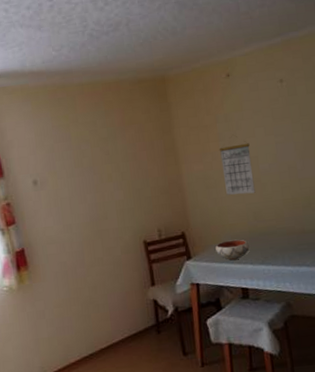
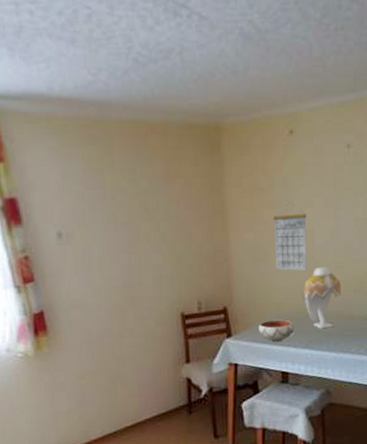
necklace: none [254,187,291,246] -> present [303,266,342,329]

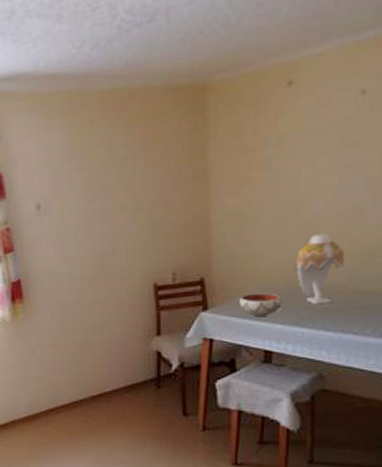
calendar: present [272,204,307,271] -> none [262,164,304,239]

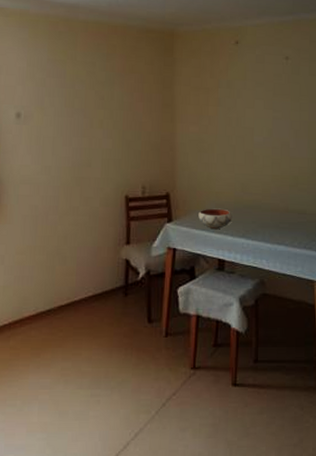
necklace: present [294,233,345,305] -> none [241,161,278,220]

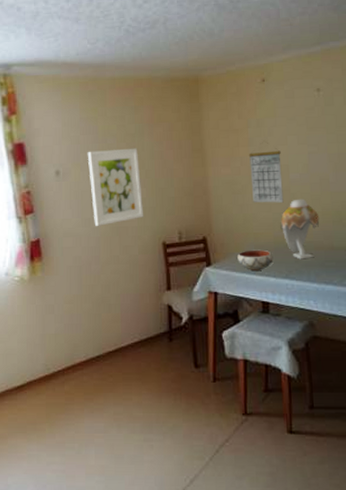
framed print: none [52,95,109,175] -> present [87,148,144,226]
calendar: none [217,104,248,164] -> present [248,143,284,203]
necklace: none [241,161,278,220] -> present [280,198,320,260]

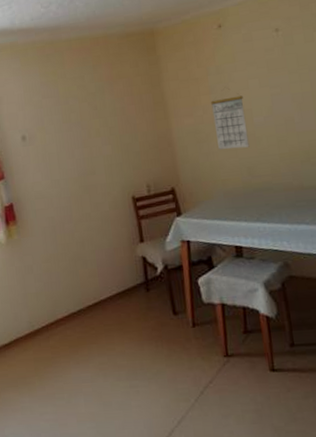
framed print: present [87,148,144,226] -> none [50,106,112,186]
bowl: present [237,249,274,270] -> none [207,195,244,217]
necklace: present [280,198,320,260] -> none [248,141,288,202]

